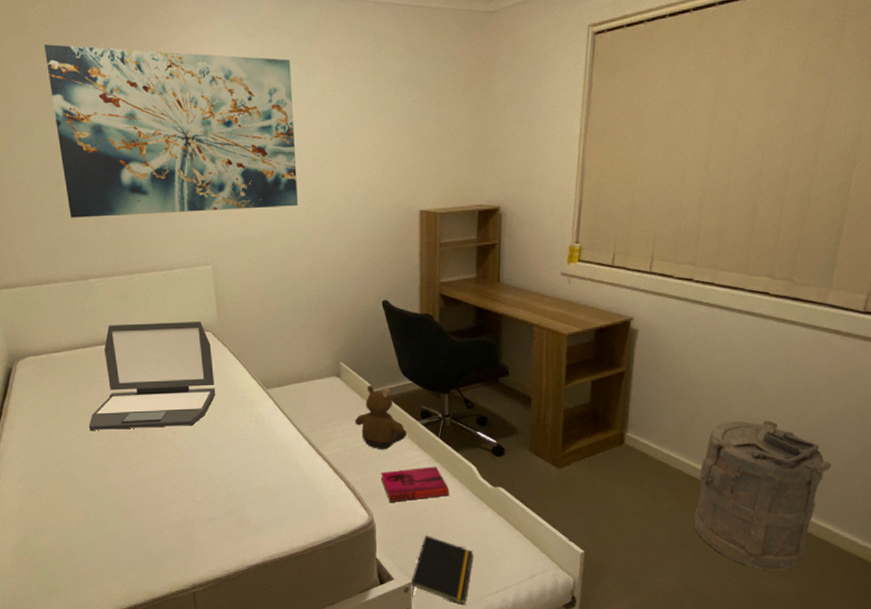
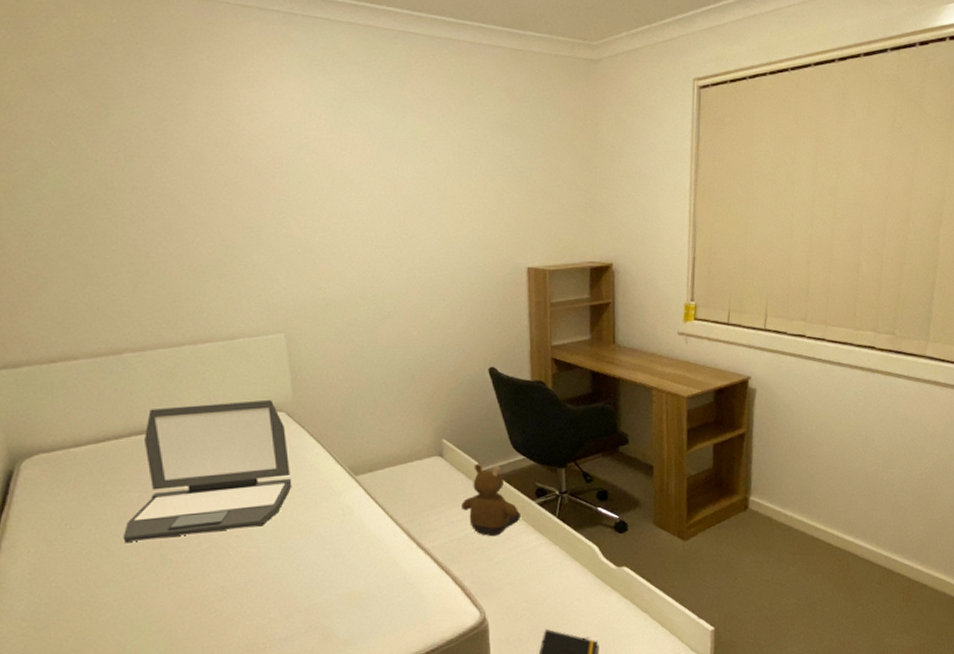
wall art: present [44,44,298,218] -> none [62,68,388,279]
hardback book: present [380,466,450,502] -> none [492,549,571,596]
laundry hamper: present [694,420,831,570] -> none [819,473,940,627]

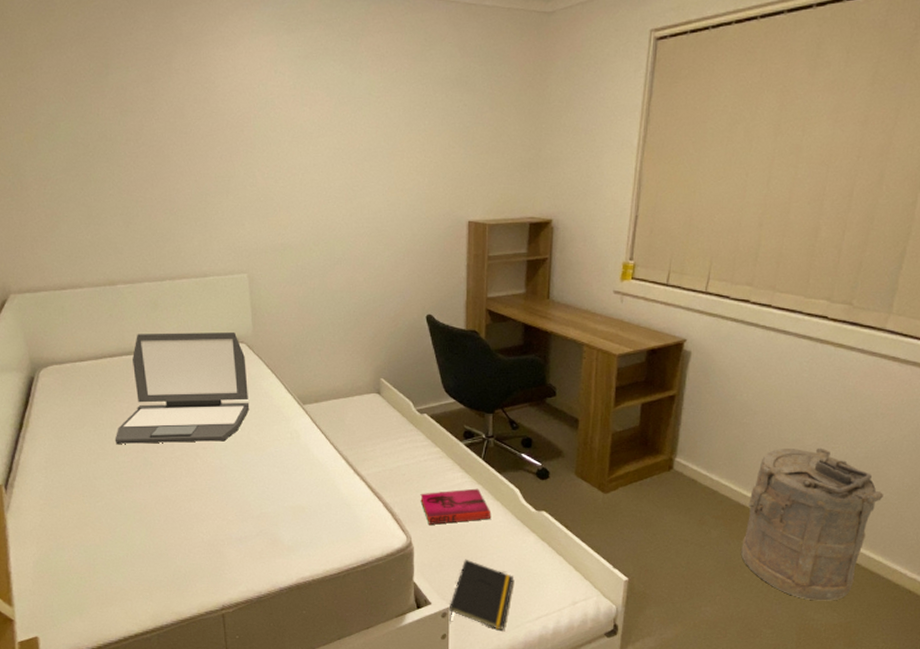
bear: present [461,463,520,537] -> none [395,402,448,471]
hardback book: none [492,549,571,596] -> present [420,488,492,525]
laundry hamper: none [819,473,940,627] -> present [741,447,883,601]

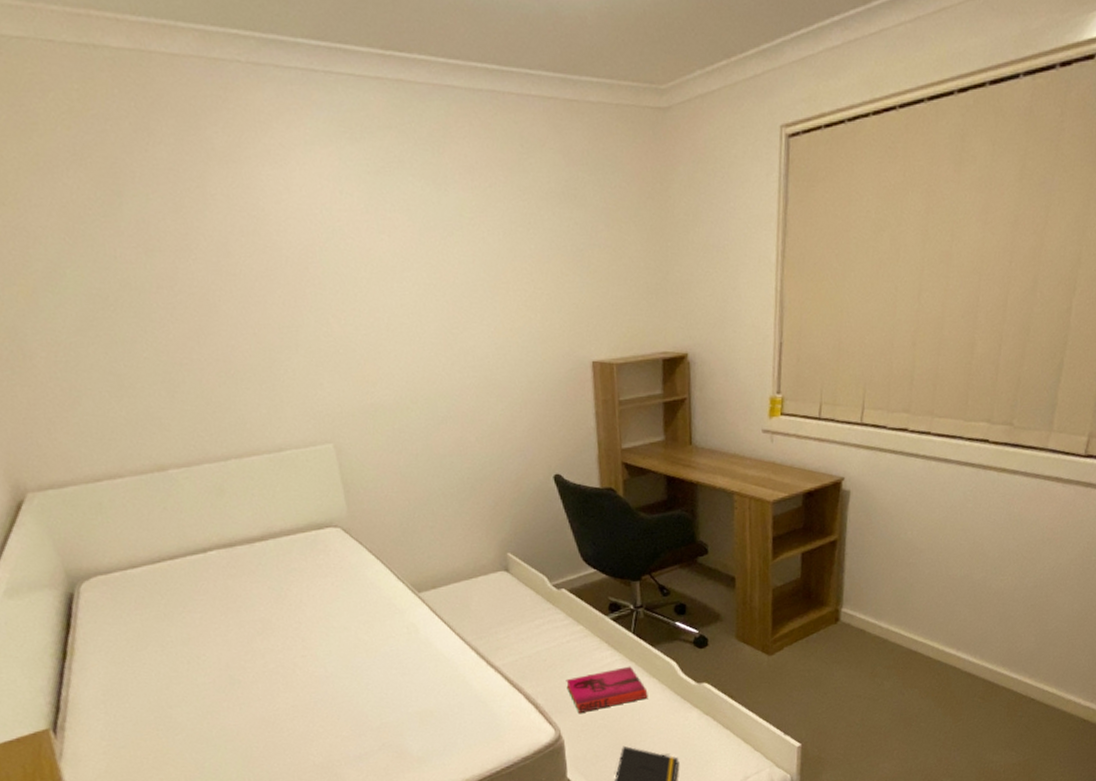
laptop: present [114,331,249,444] -> none [189,514,353,663]
laundry hamper: present [741,447,883,601] -> none [916,581,1054,742]

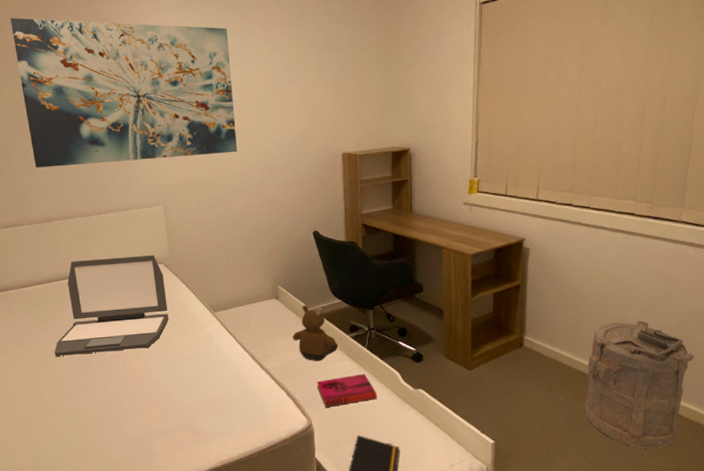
wall art: none [66,151,439,390] -> present [11,18,237,168]
laptop: none [189,514,353,663] -> present [54,254,168,356]
bear: none [531,577,593,654] -> present [293,304,338,362]
laundry hamper: none [916,581,1054,742] -> present [585,320,694,449]

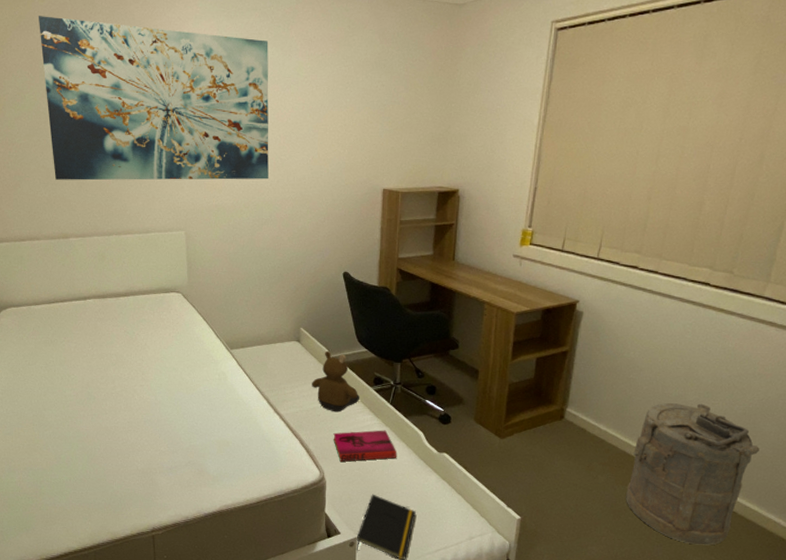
laptop: present [54,254,168,356] -> none [63,281,182,380]

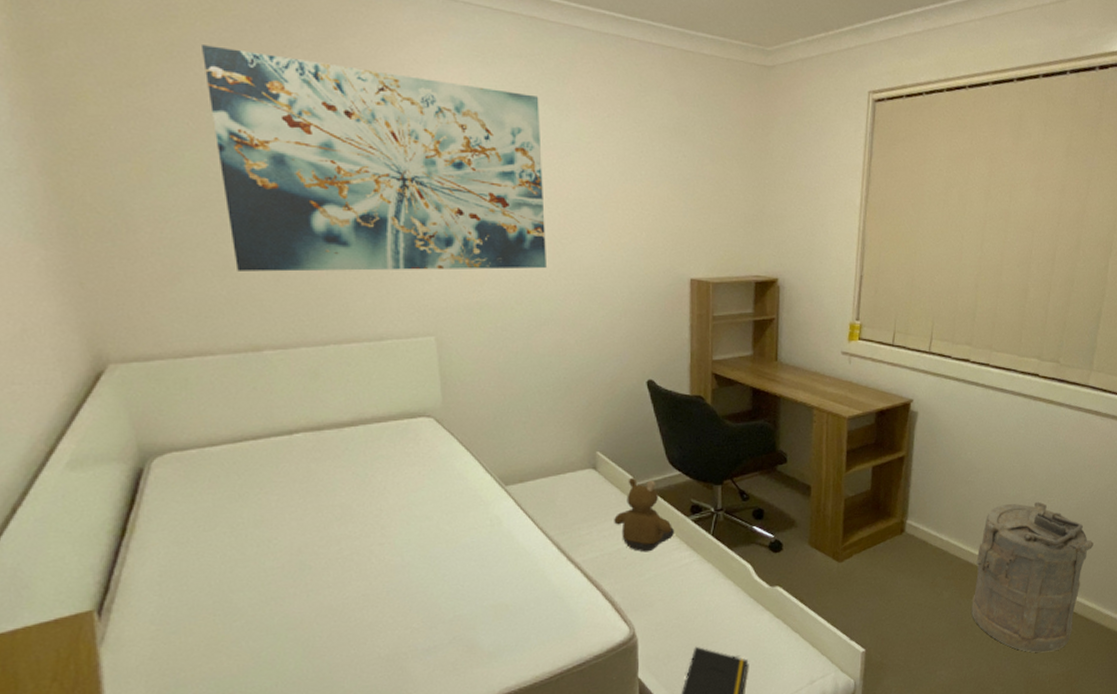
hardback book: present [333,430,397,462] -> none [644,567,723,612]

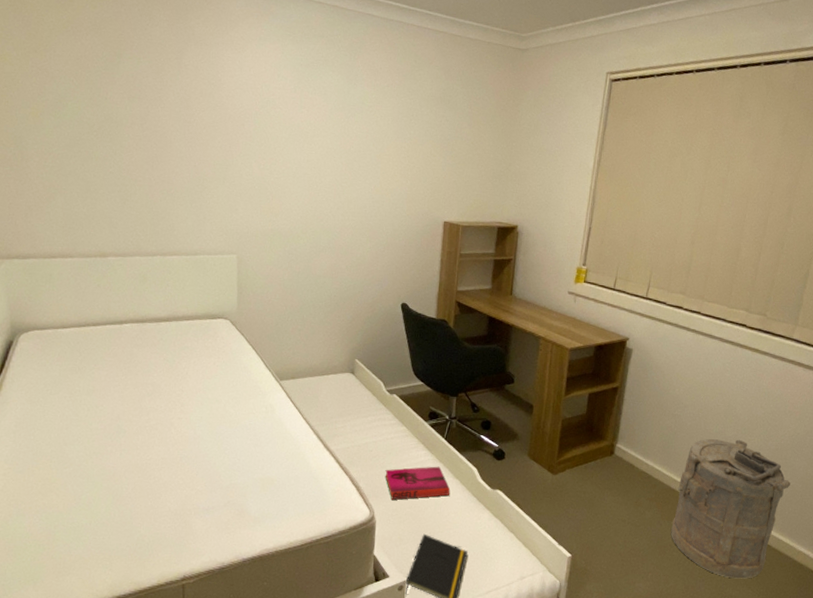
wall art: present [202,45,546,272] -> none [88,22,334,206]
bear: present [614,477,674,552] -> none [365,383,414,448]
hardback book: none [644,567,723,612] -> present [385,466,451,500]

